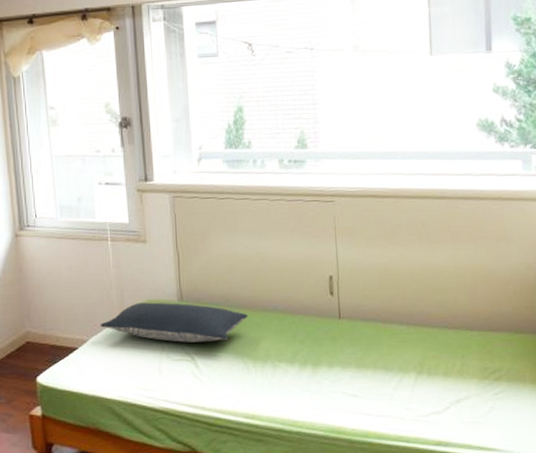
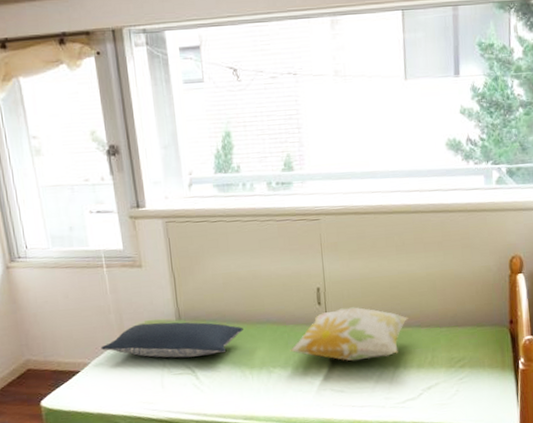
decorative pillow: none [298,300,433,362] -> present [290,306,409,361]

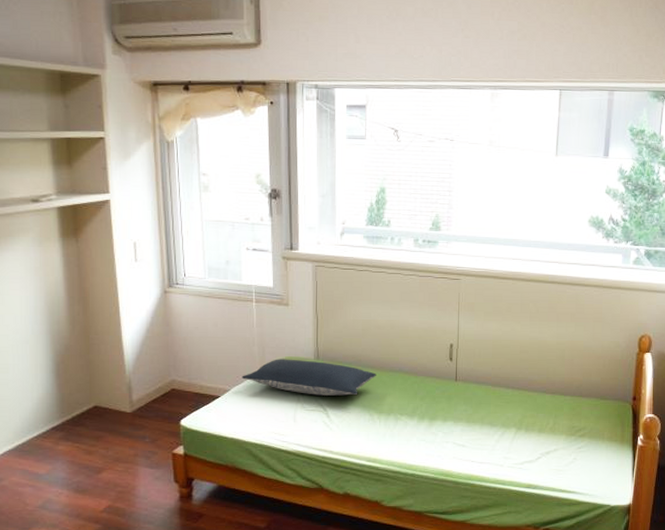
decorative pillow: present [290,306,409,361] -> none [418,366,535,418]

